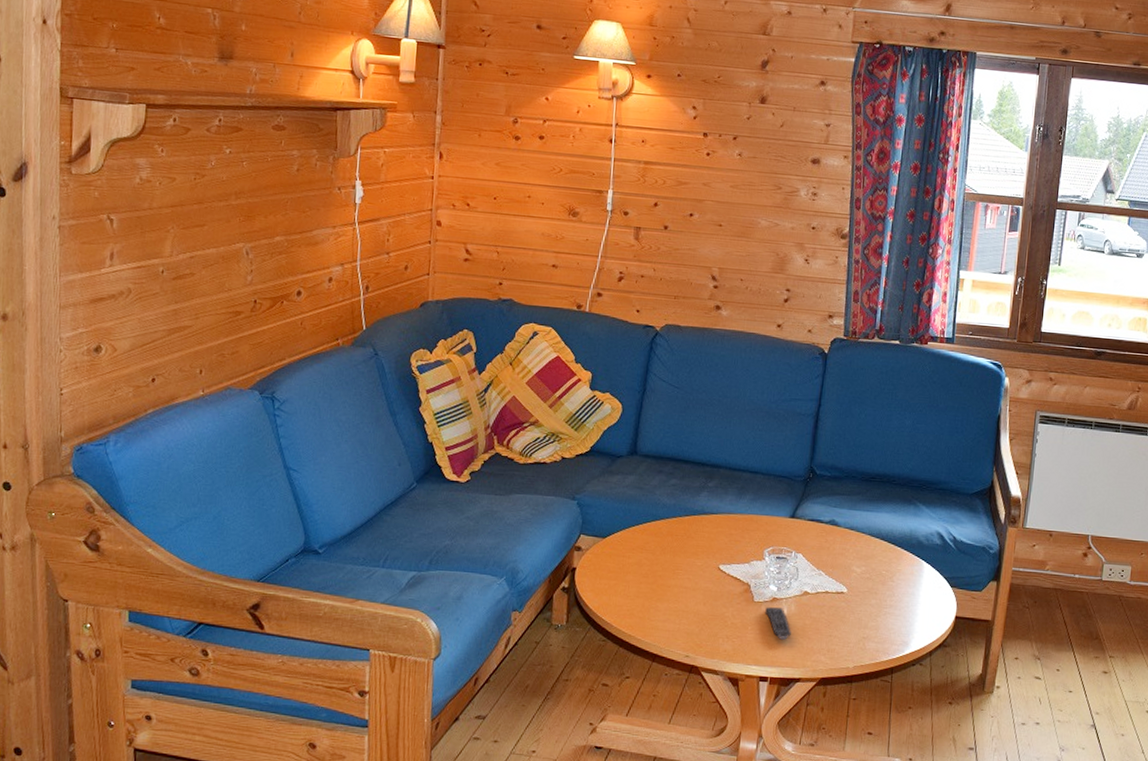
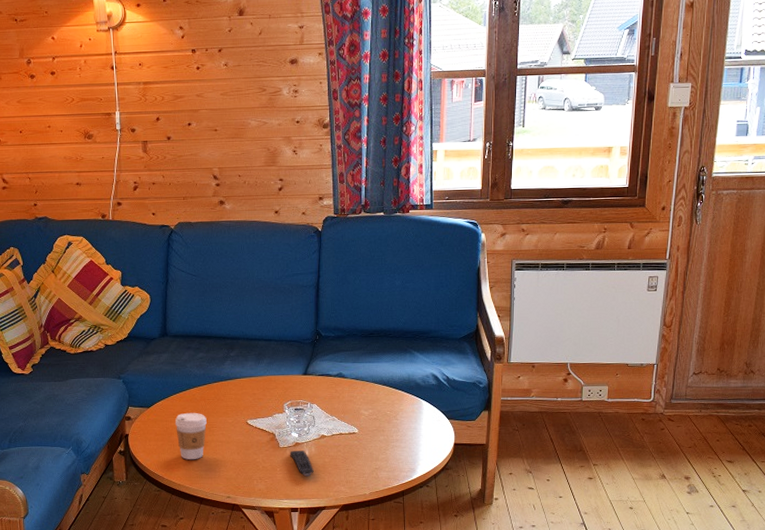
coffee cup: none [633,548,672,606] -> present [175,412,207,460]

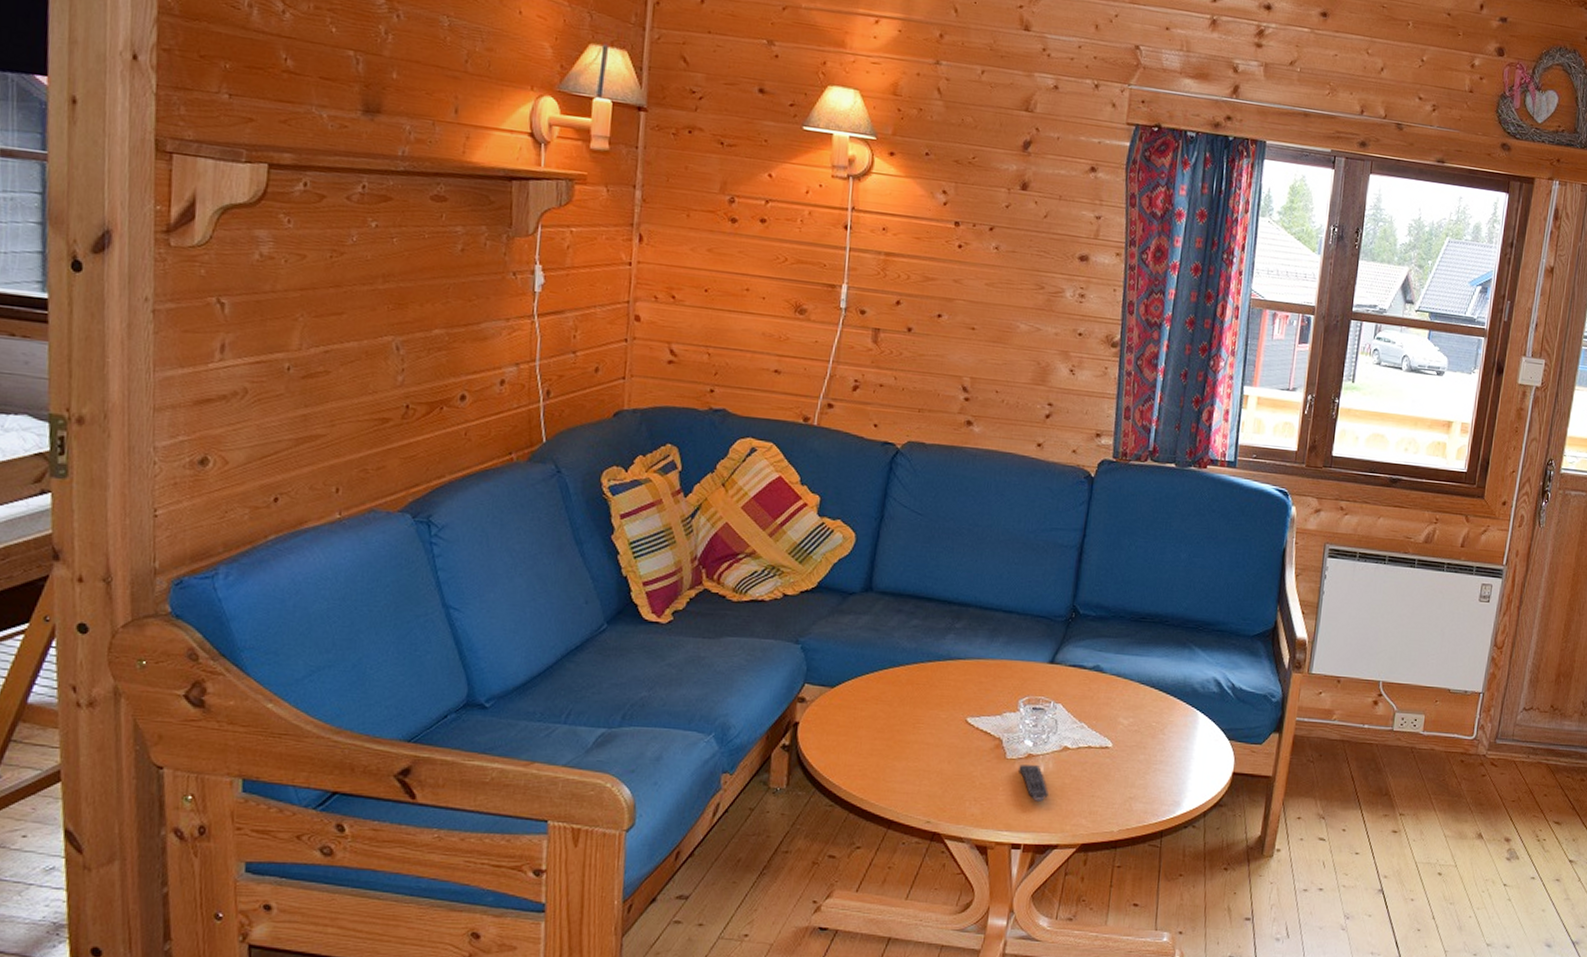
coffee cup: present [175,412,207,460] -> none [866,699,912,766]

